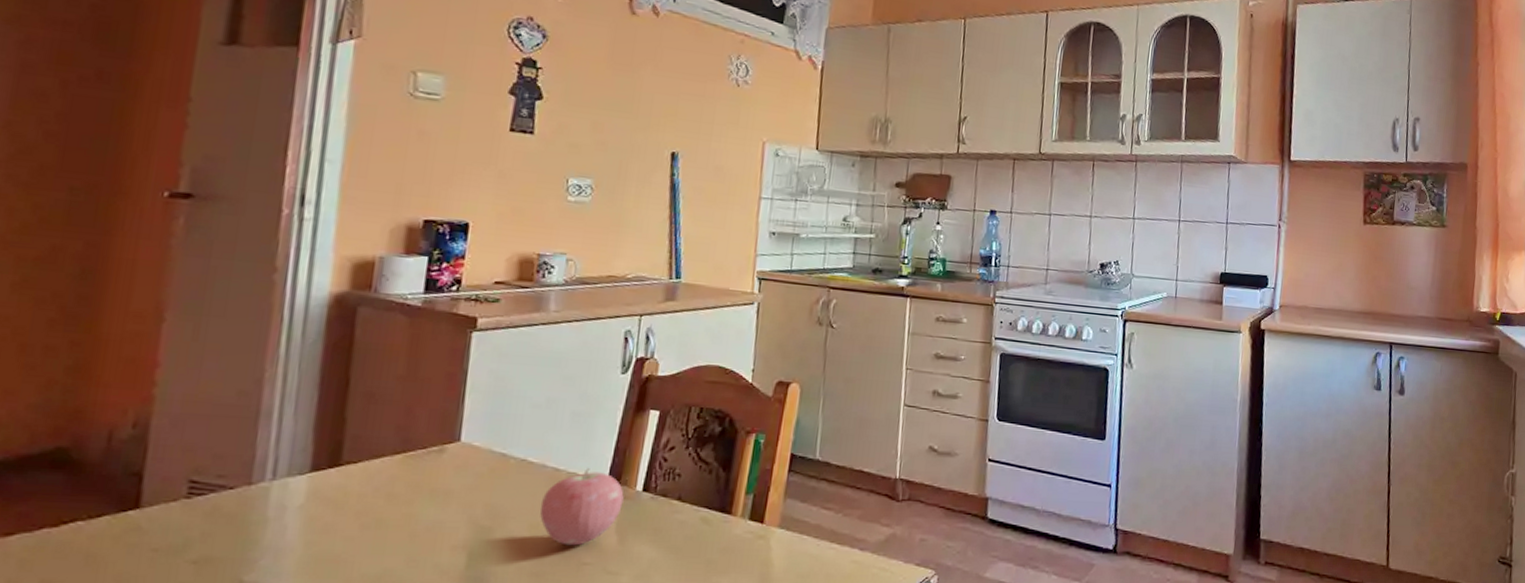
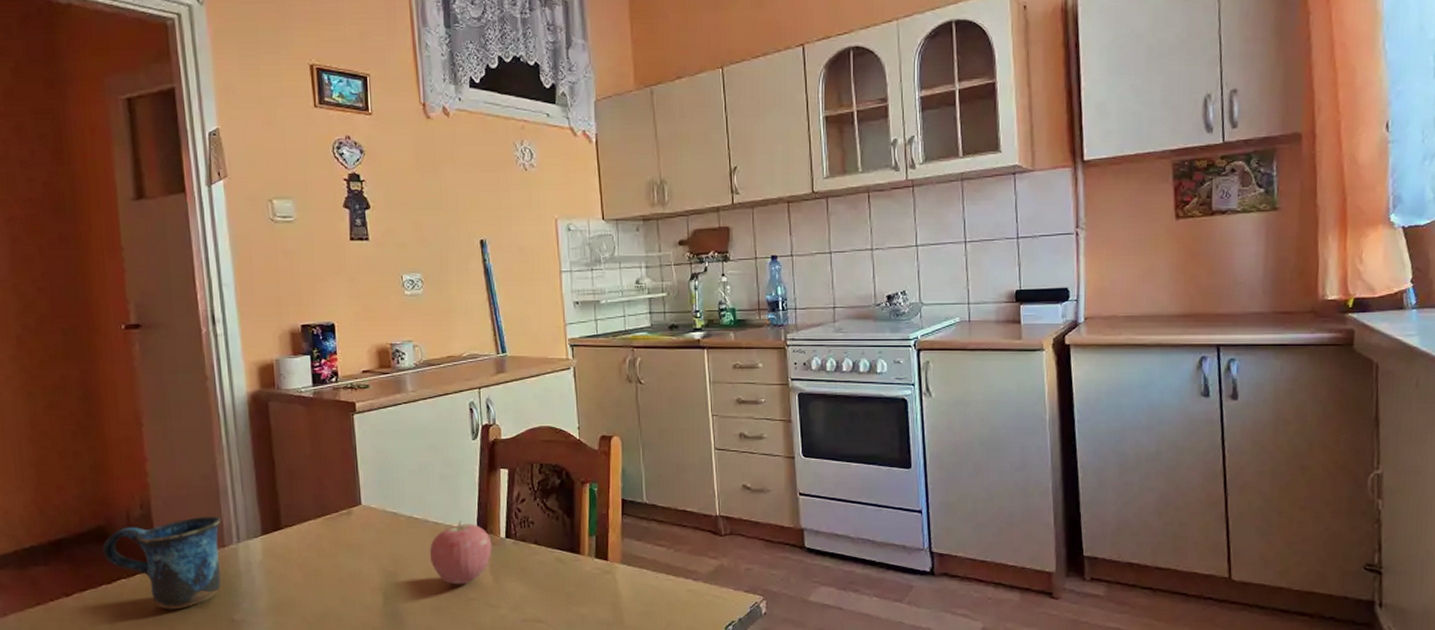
mug: none [55,443,254,565] -> present [102,516,221,610]

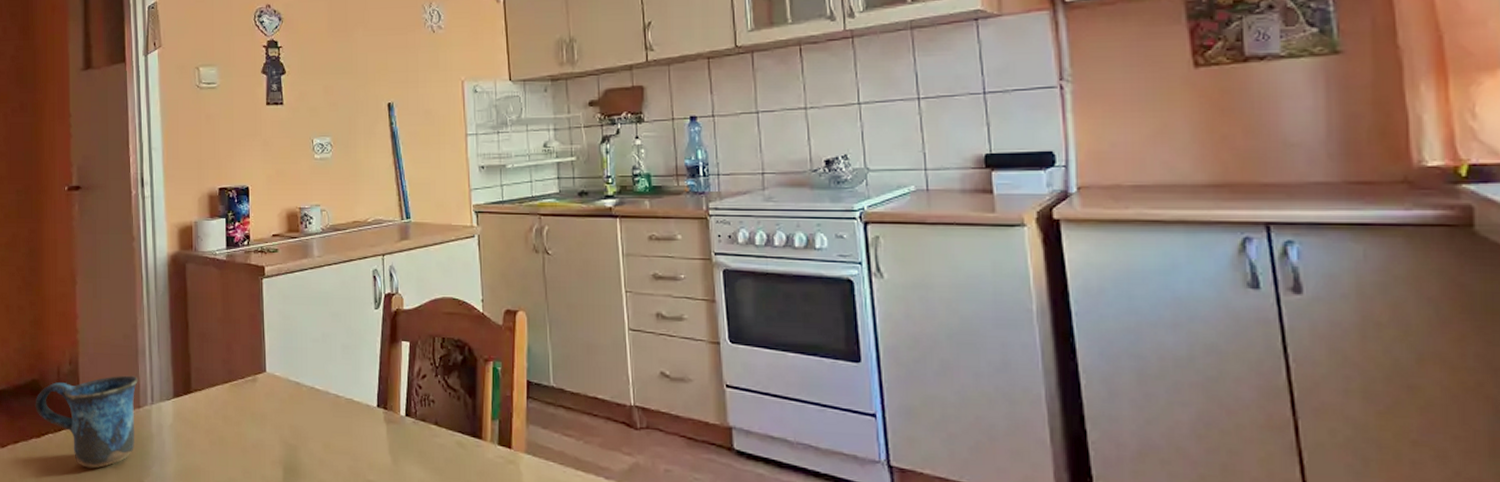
apple: present [429,520,492,585] -> none [329,394,392,464]

